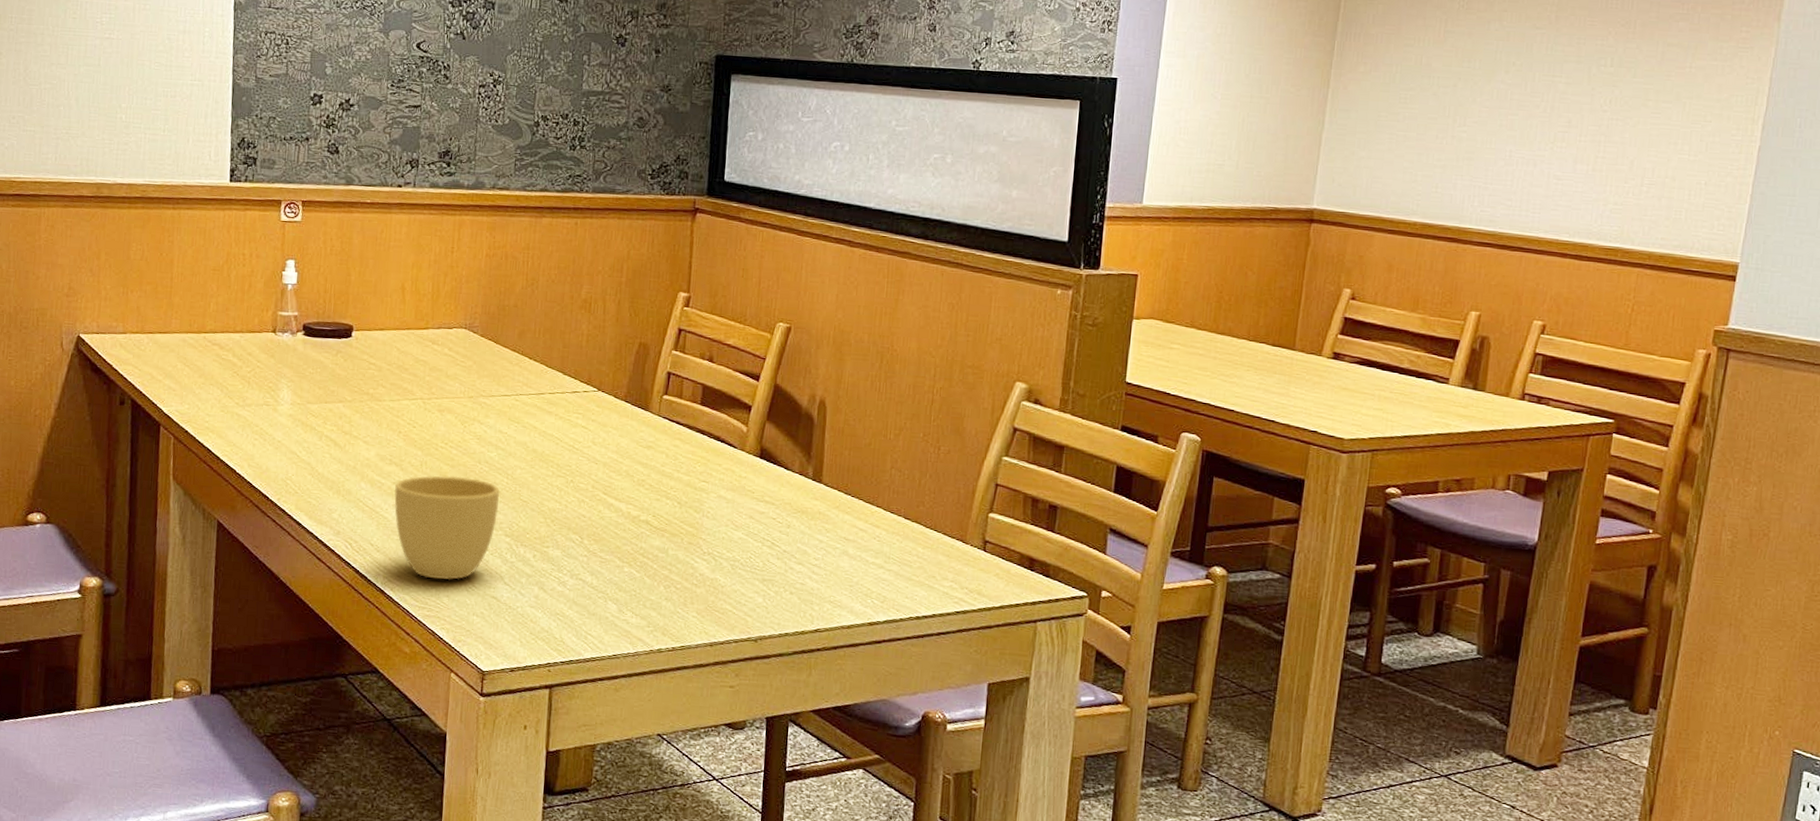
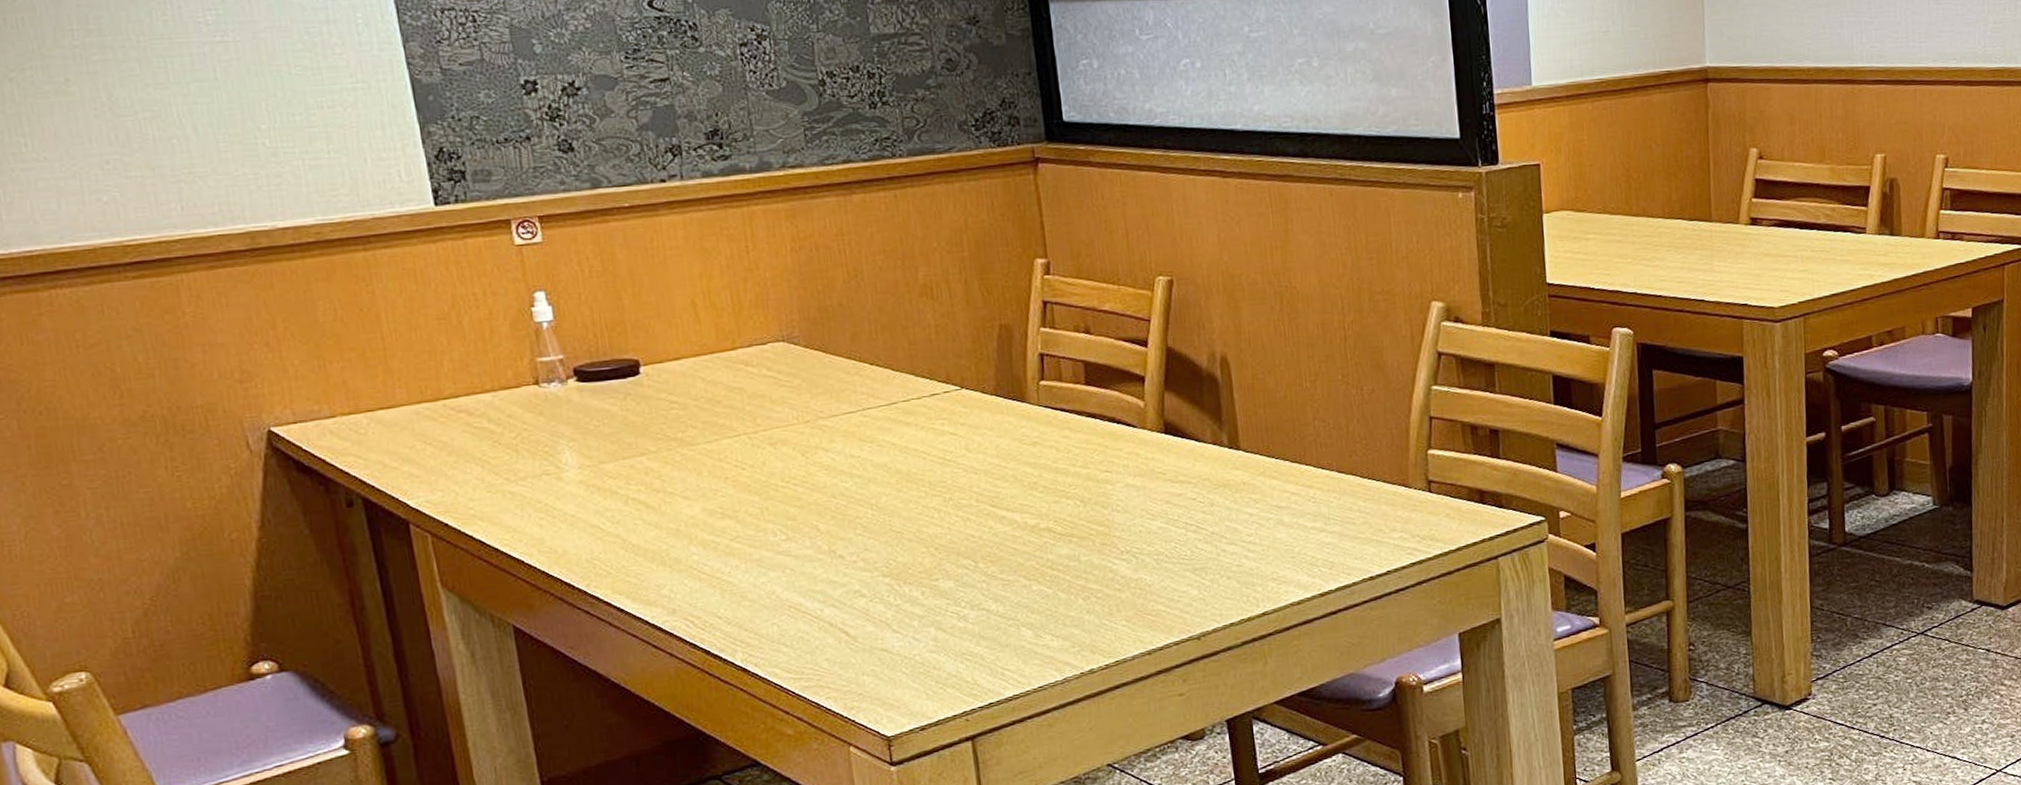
cup: present [394,475,499,581] -> none [733,516,869,643]

